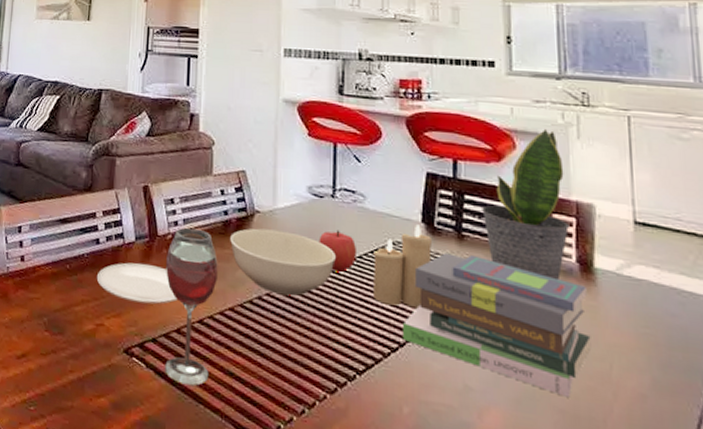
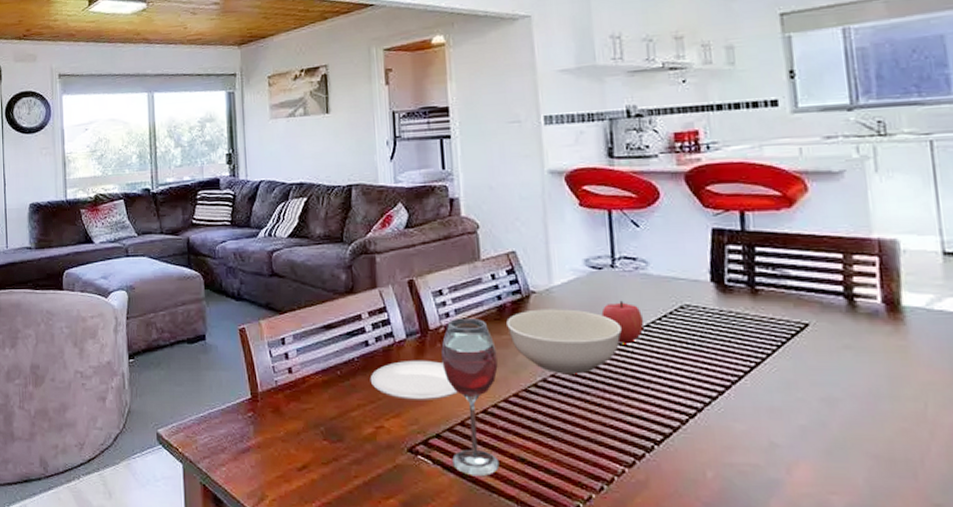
candle: present [372,224,432,309] -> none [661,284,725,371]
books: present [402,253,592,398] -> none [698,308,904,442]
potted plant: present [482,128,570,281] -> none [775,165,873,324]

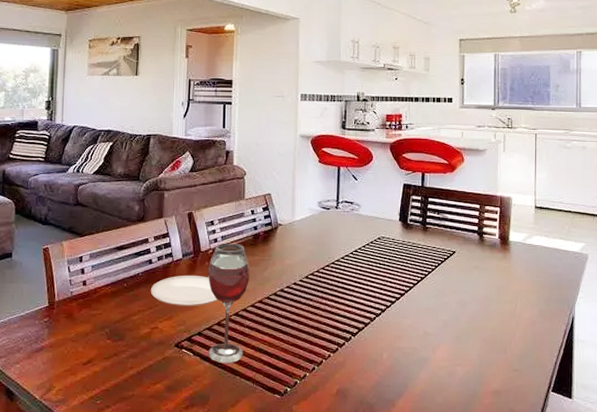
bowl: present [506,309,622,375] -> none [259,237,338,286]
fruit: present [601,300,644,345] -> none [326,232,354,265]

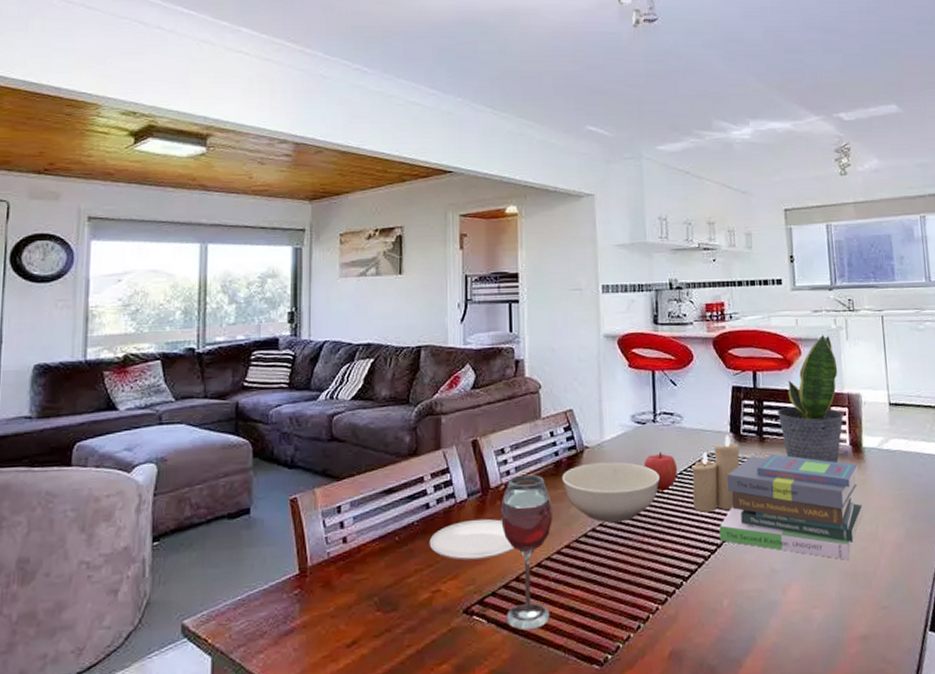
bowl: none [259,237,338,286] -> present [562,461,660,523]
fruit: none [326,232,354,265] -> present [644,452,678,492]
candle: none [364,223,405,283] -> present [692,435,740,512]
books: none [384,240,505,330] -> present [719,453,863,560]
potted plant: none [440,146,496,252] -> present [777,334,844,464]

